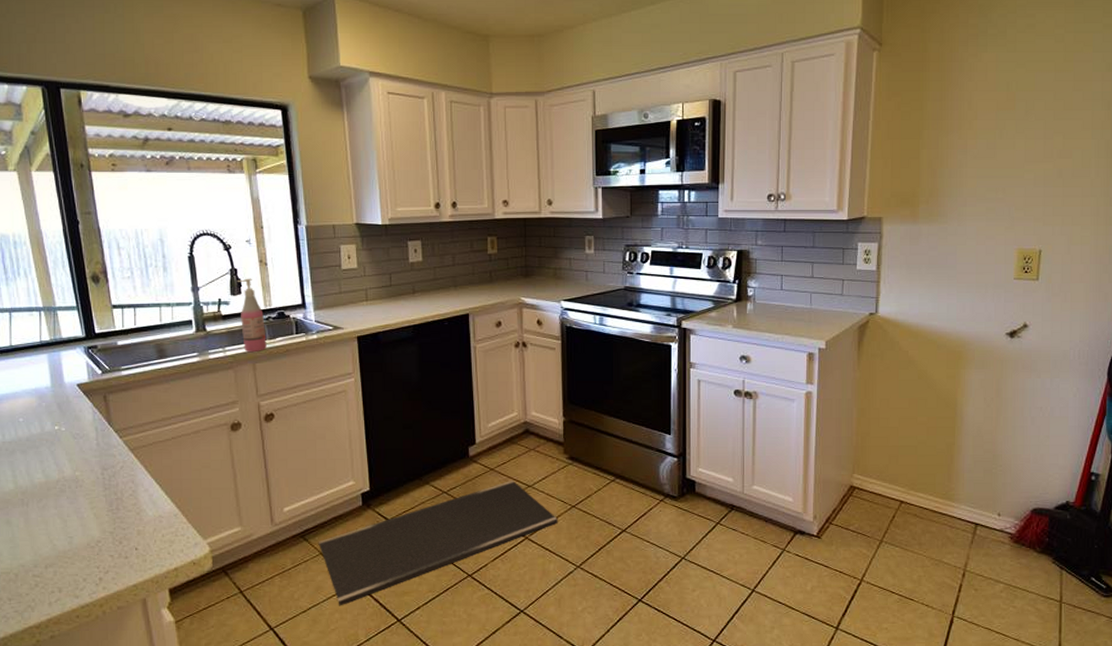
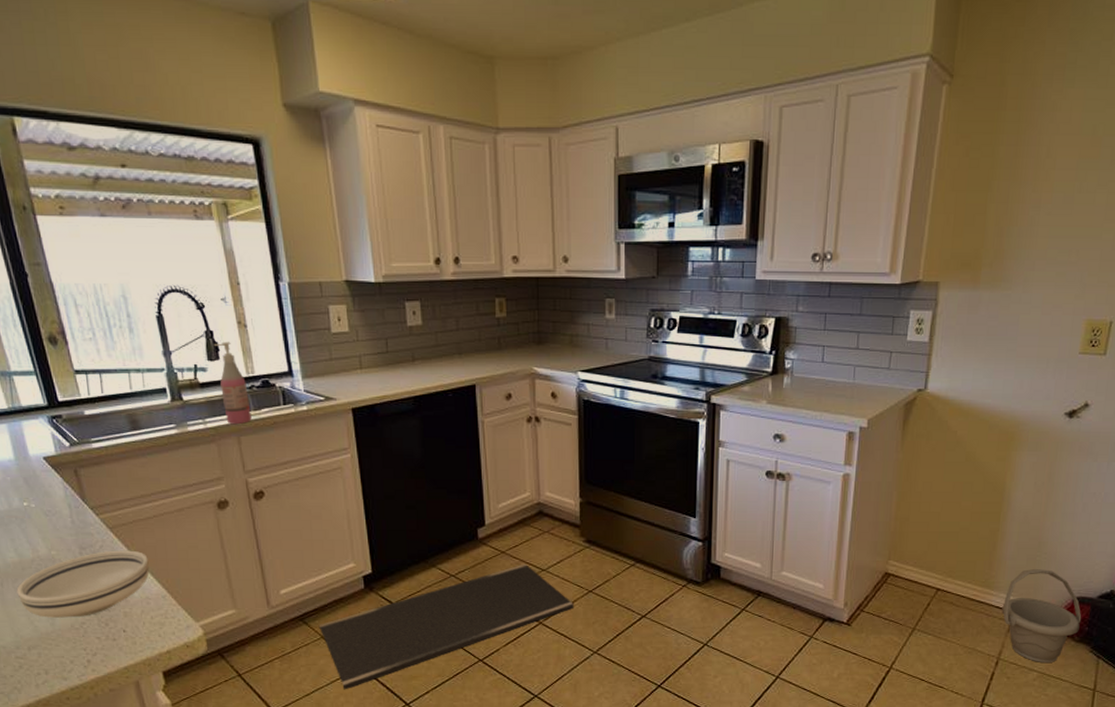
bowl: none [40,470,164,536] -> present [16,550,150,618]
bucket: none [964,480,1041,575] -> present [1001,568,1082,664]

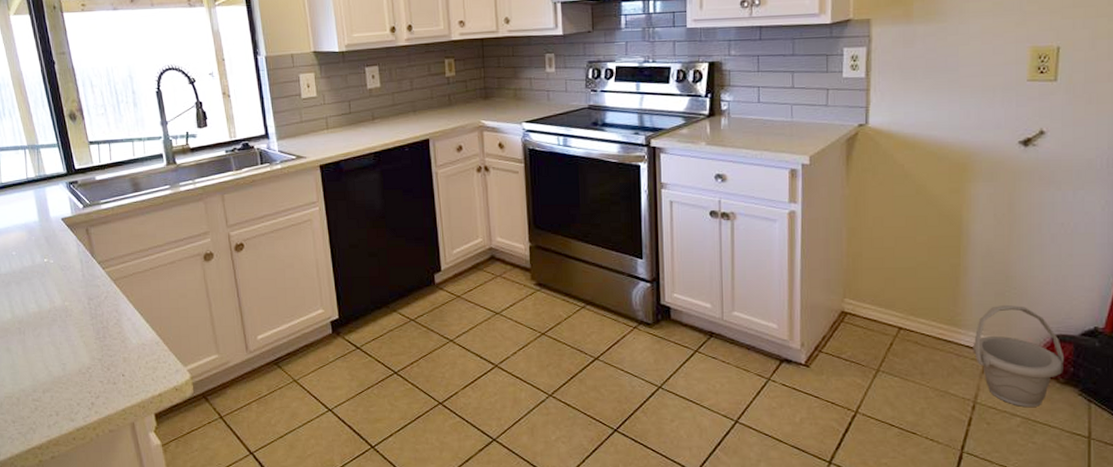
bowl: present [16,550,150,618] -> none [35,300,146,363]
soap dispenser: present [213,342,252,425] -> none [202,110,234,184]
door mat: present [318,563,574,690] -> none [291,307,527,432]

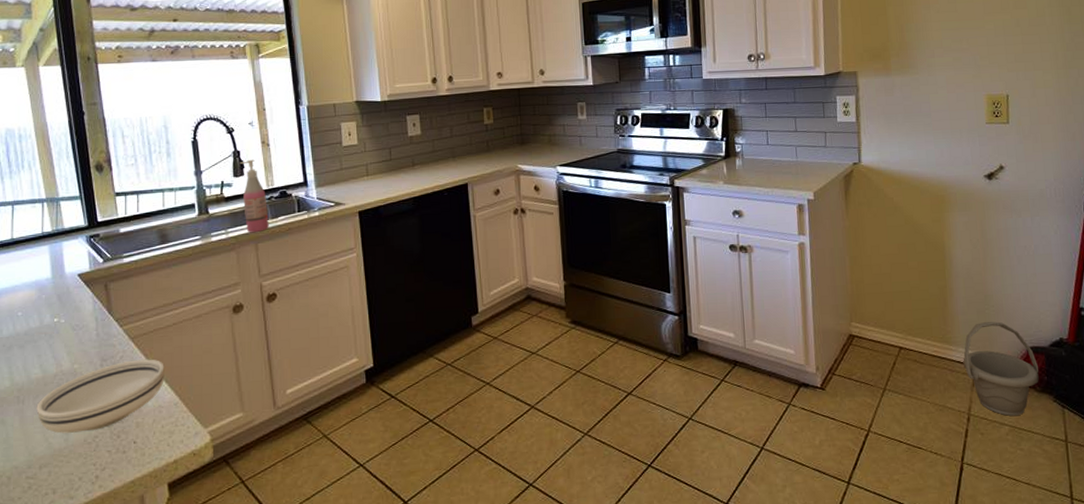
bowl: none [35,300,146,363] -> present [36,359,164,433]
soap dispenser: none [202,110,234,184] -> present [239,159,269,233]

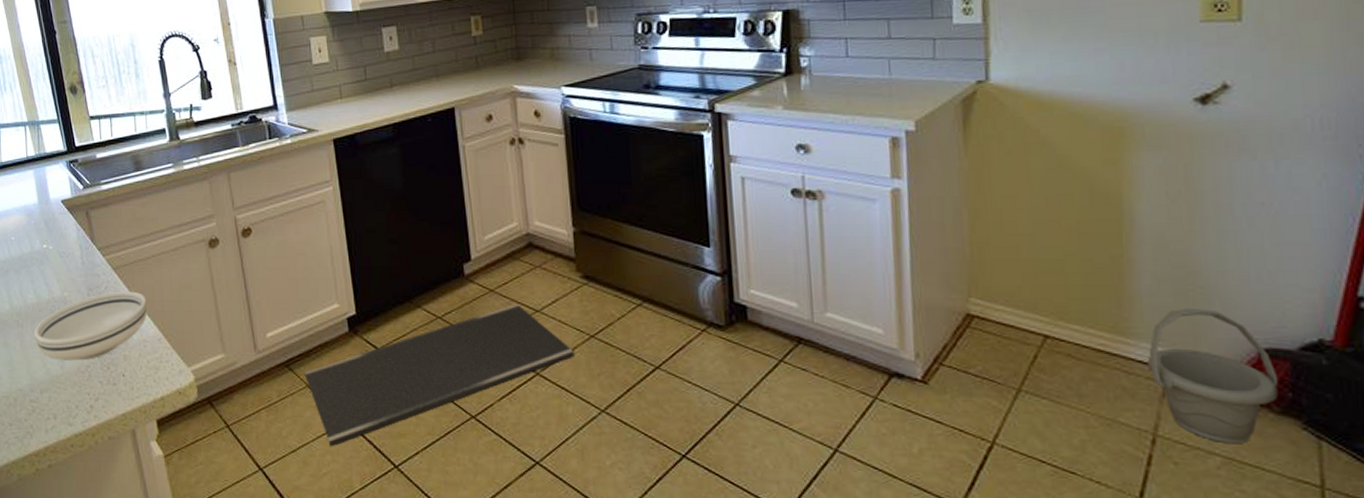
soap dispenser: present [239,159,269,233] -> none [207,80,240,162]
door mat: none [321,348,563,491] -> present [304,303,574,447]

